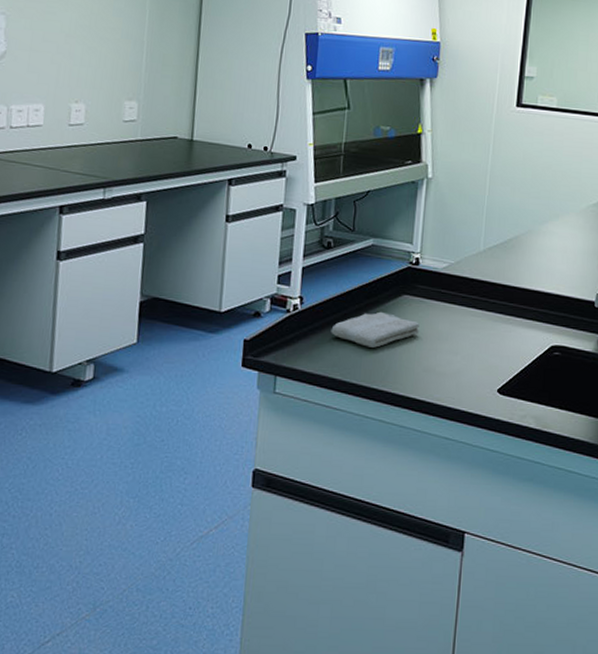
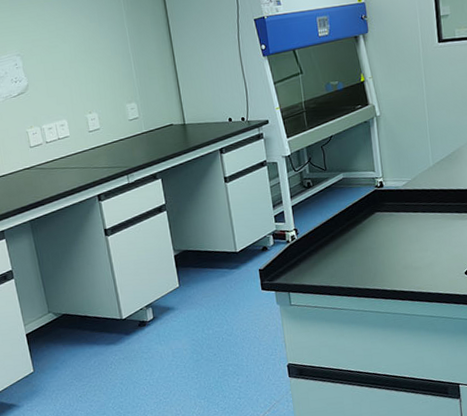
washcloth: present [331,311,419,348] -> none [324,228,394,258]

